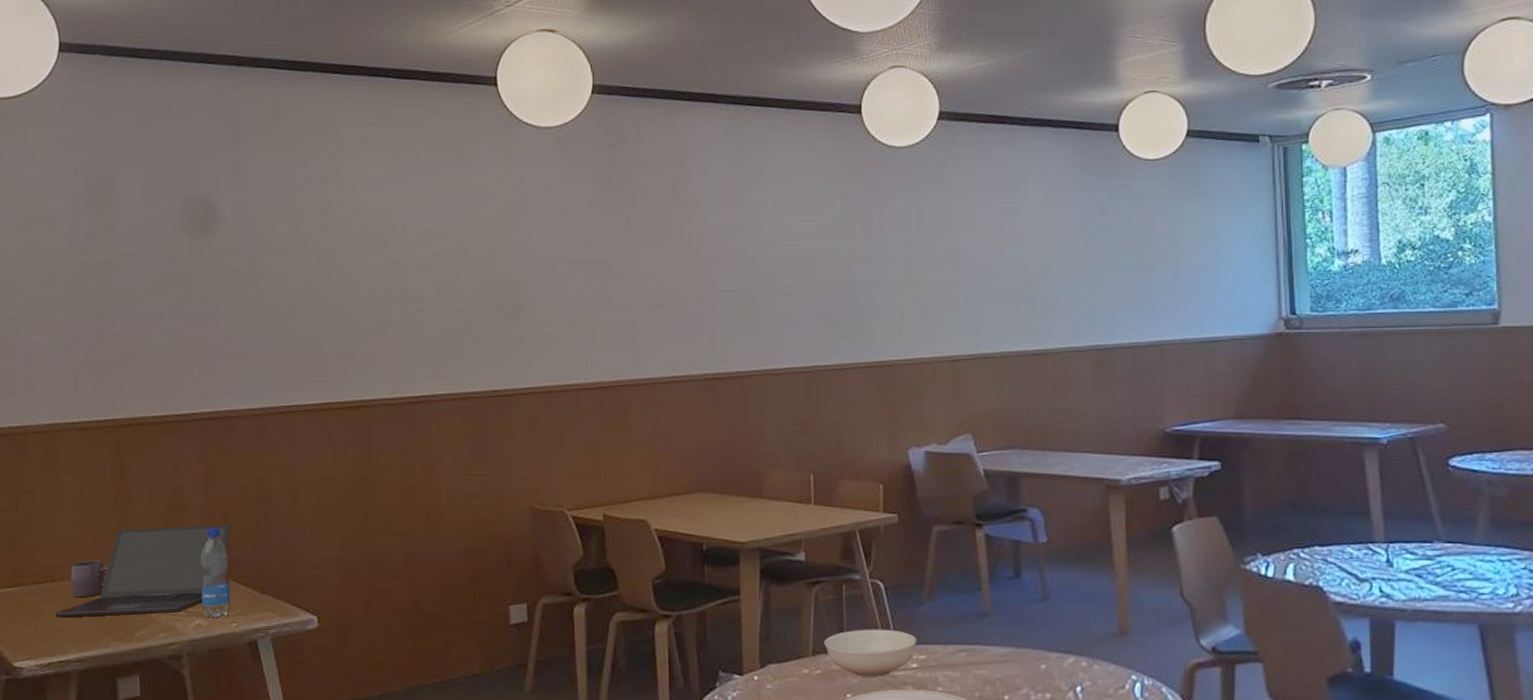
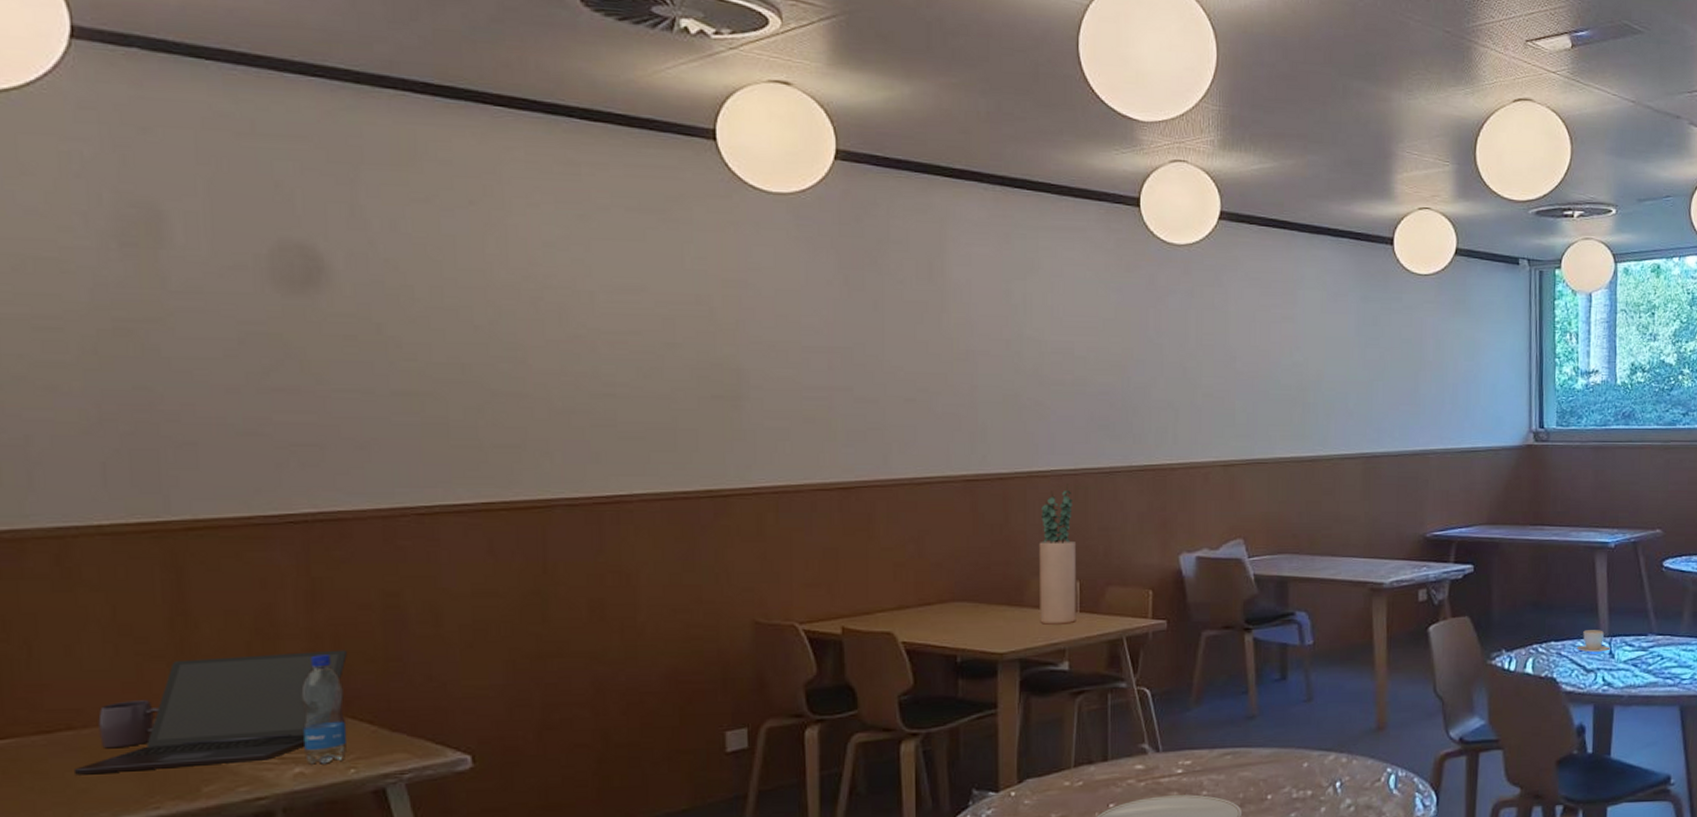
vase: none [774,381,811,517] -> present [1038,484,1077,626]
bowl: present [823,629,917,677] -> none [1086,736,1183,786]
teacup: none [1346,535,1387,560] -> present [1576,630,1610,653]

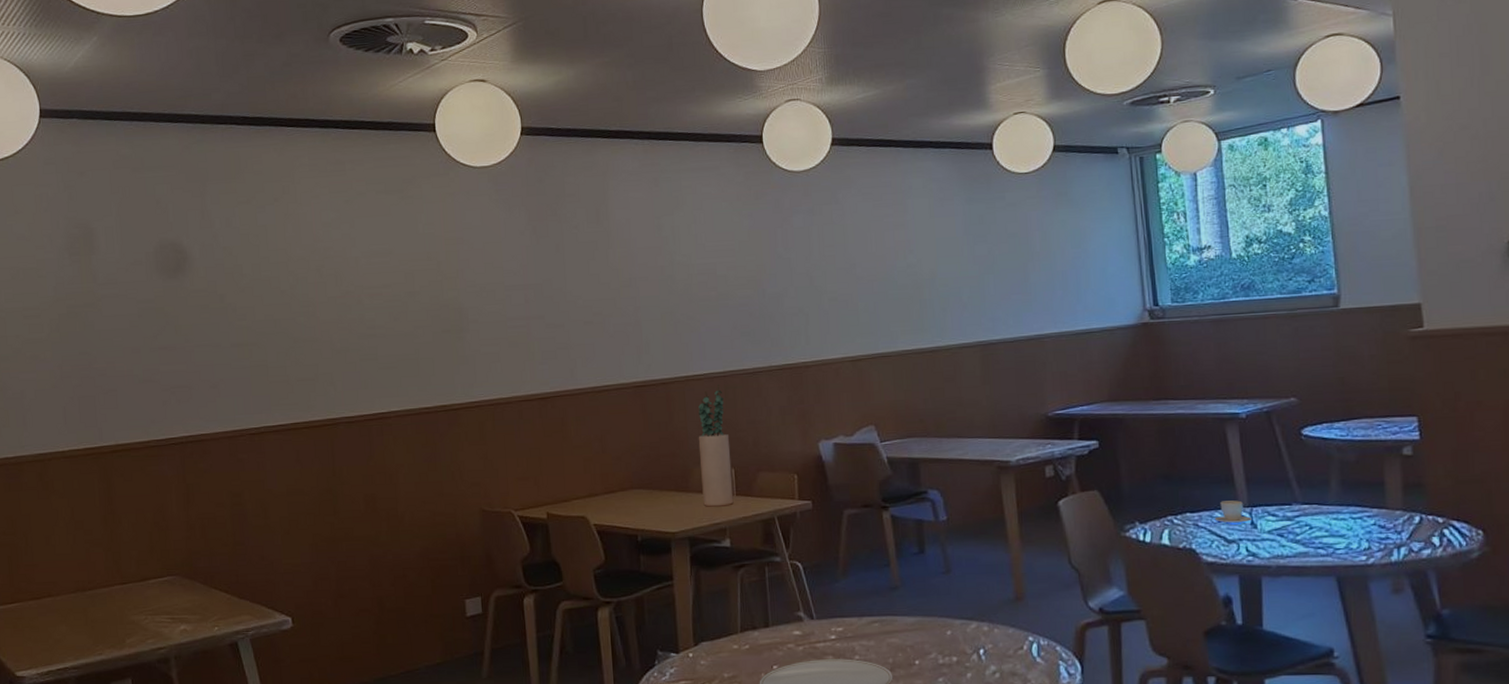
laptop: present [75,650,347,775] -> none [53,537,210,629]
mug: present [98,700,160,749] -> none [65,575,100,611]
bottle: present [301,655,348,765] -> none [183,541,213,623]

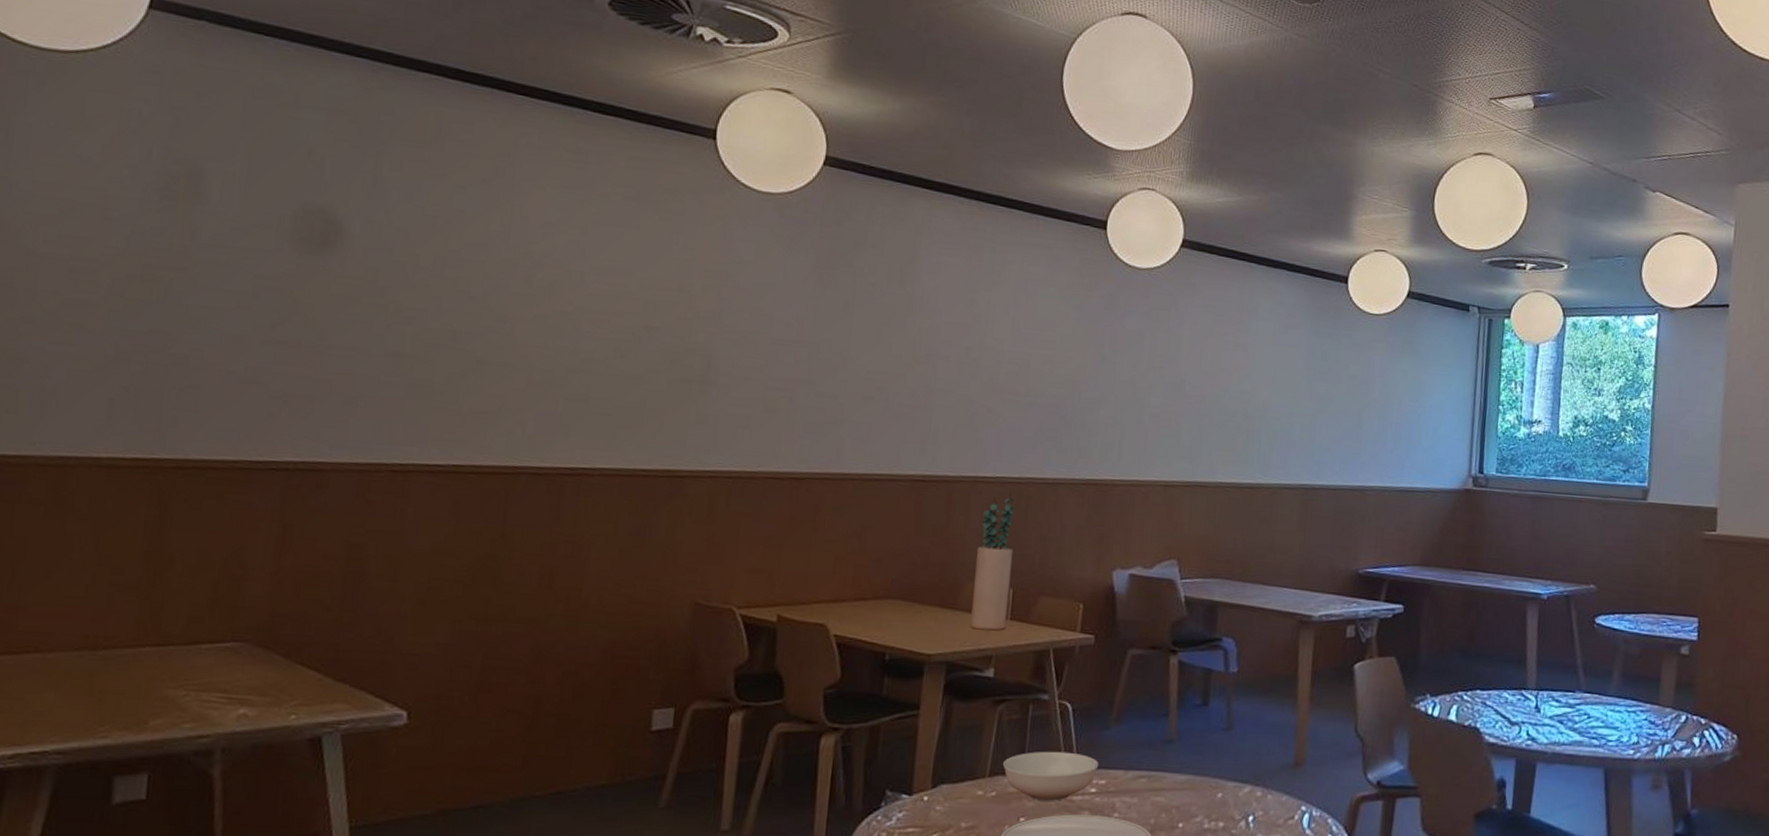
bowl: none [750,605,835,650] -> present [1002,751,1099,801]
teacup: present [1214,500,1252,524] -> none [1502,681,1537,706]

